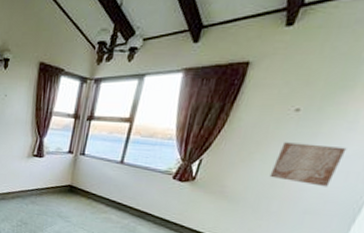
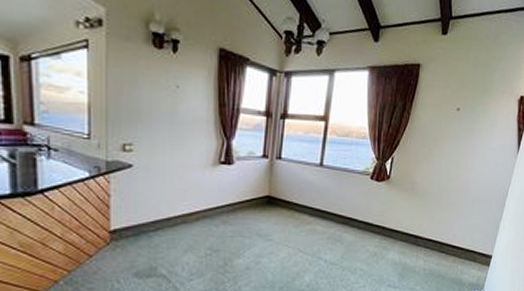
wall art: present [269,142,347,187] -> none [446,138,493,177]

